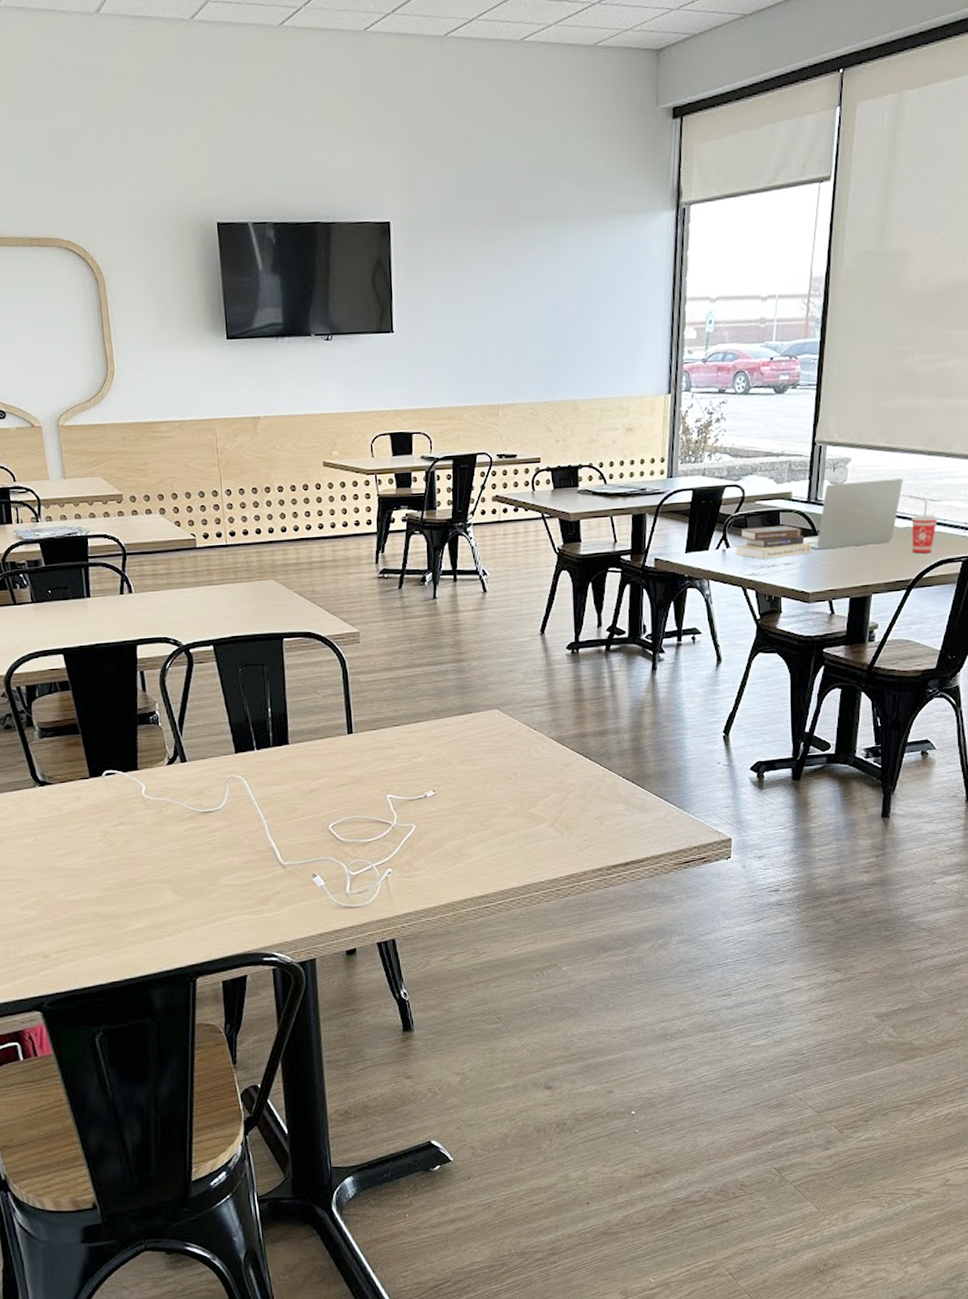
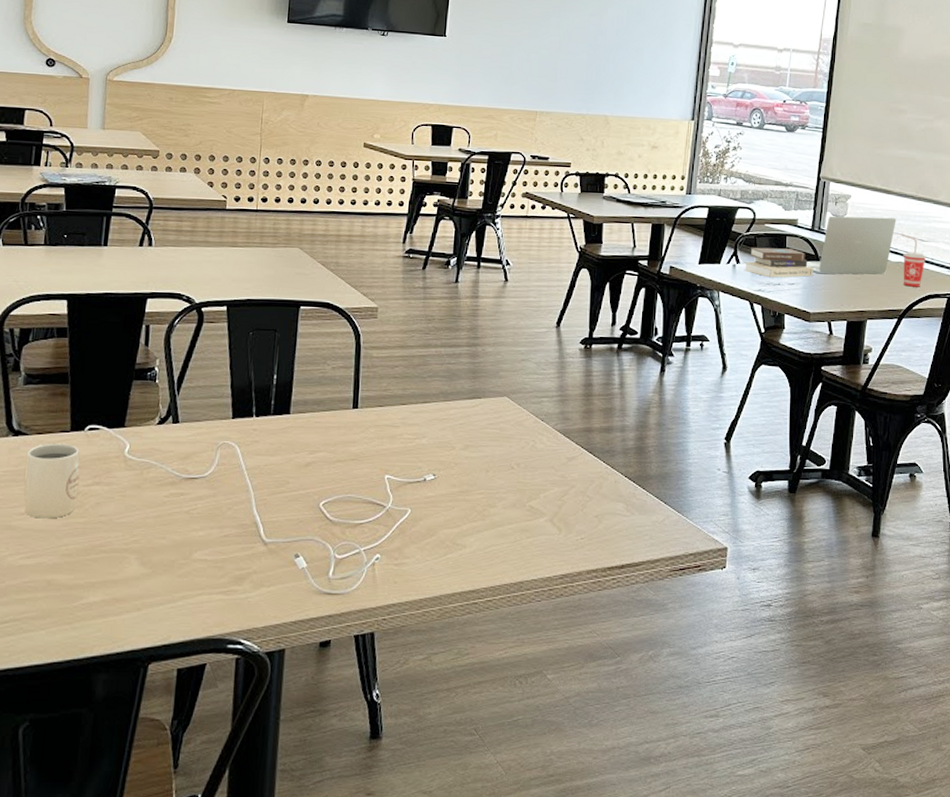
mug: none [54,789,108,859] -> present [23,443,81,519]

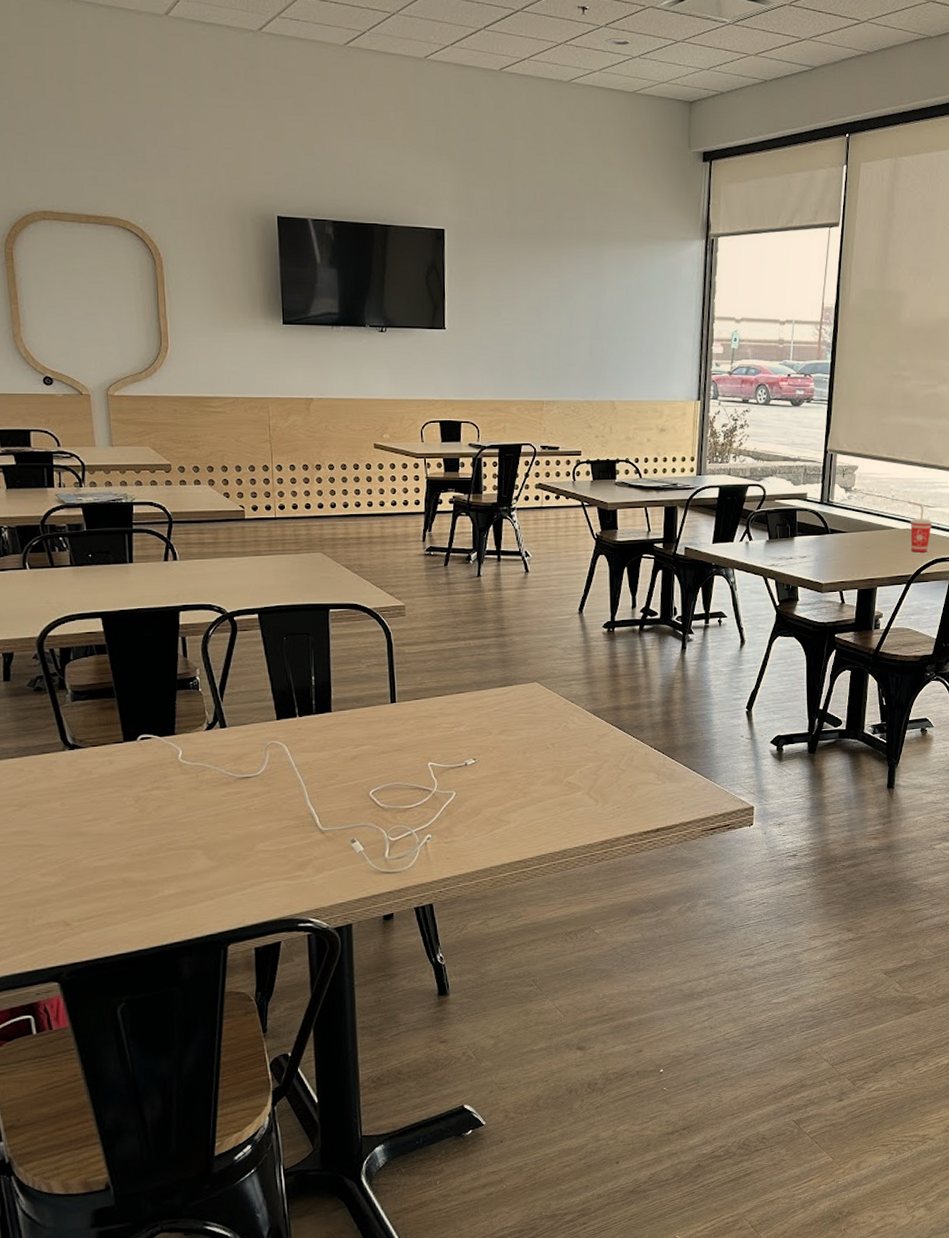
mug: present [23,443,81,519] -> none [85,753,140,824]
books: present [744,247,814,278] -> none [756,523,824,552]
laptop: present [807,216,896,275] -> none [817,486,903,546]

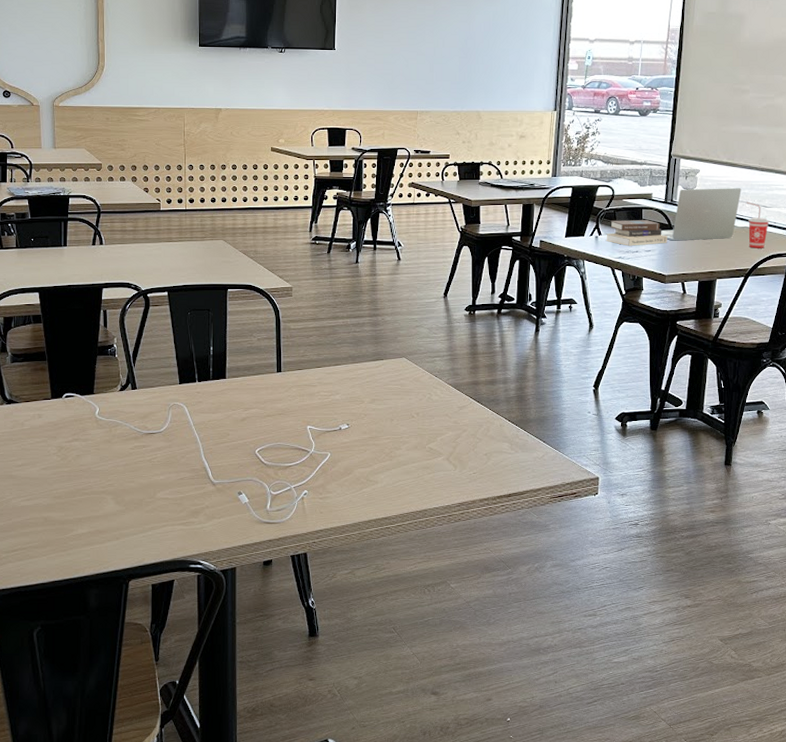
books: none [756,523,824,552] -> present [605,220,668,246]
laptop: none [817,486,903,546] -> present [661,188,742,241]

